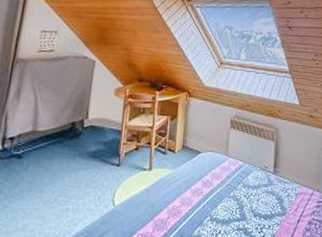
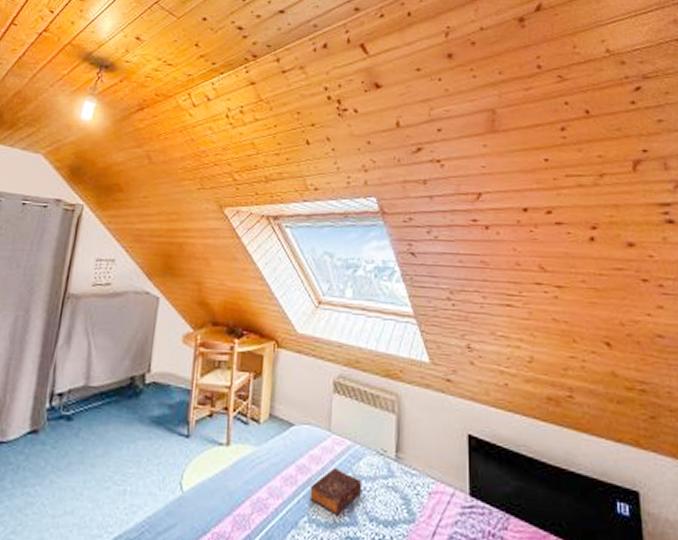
book: none [211,181,250,215] -> present [309,467,363,516]

